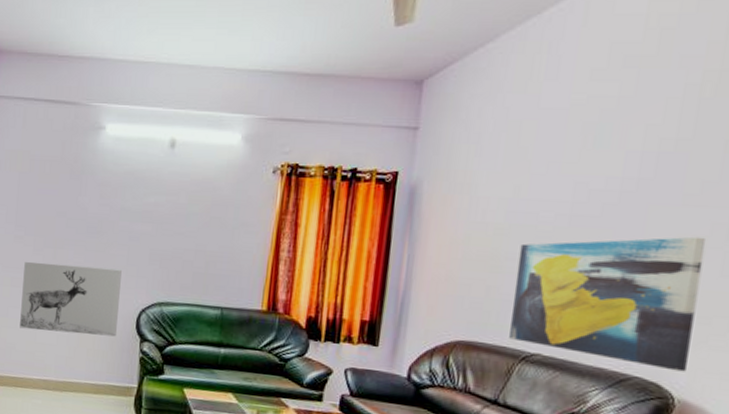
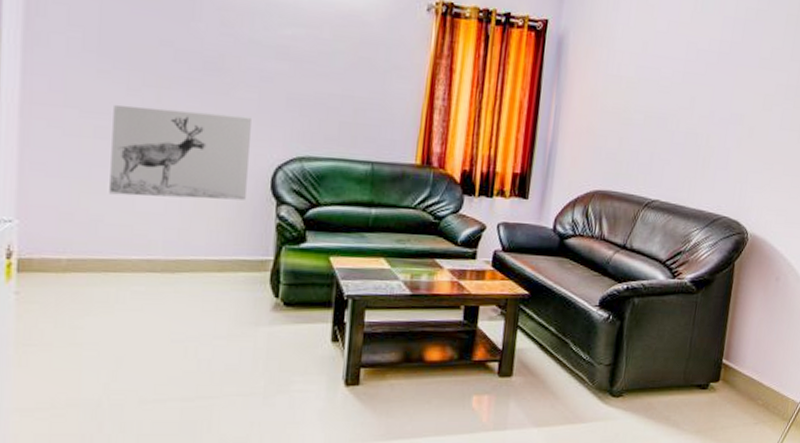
wall art: present [509,236,707,372] -> none [636,95,773,210]

